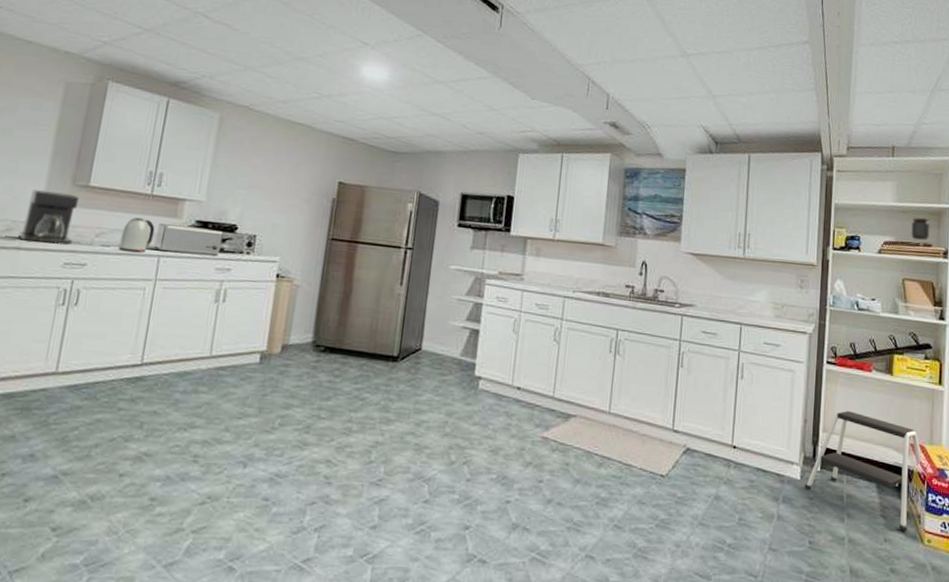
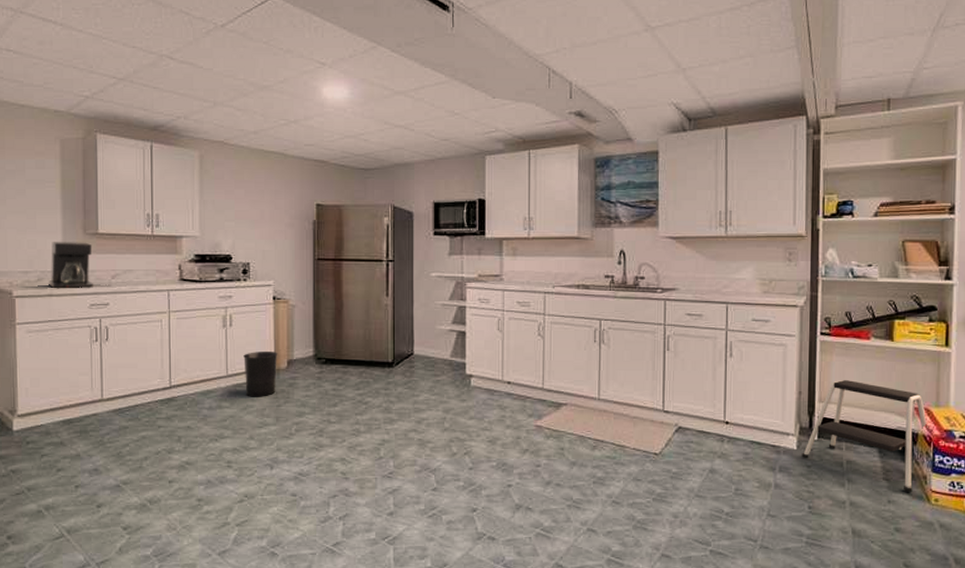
kettle: present [118,217,155,254] -> none [132,257,161,289]
toaster: present [153,222,223,257] -> none [162,260,220,287]
waste bin: none [228,332,273,384] -> present [243,350,278,397]
jar: present [910,217,930,241] -> none [910,173,933,198]

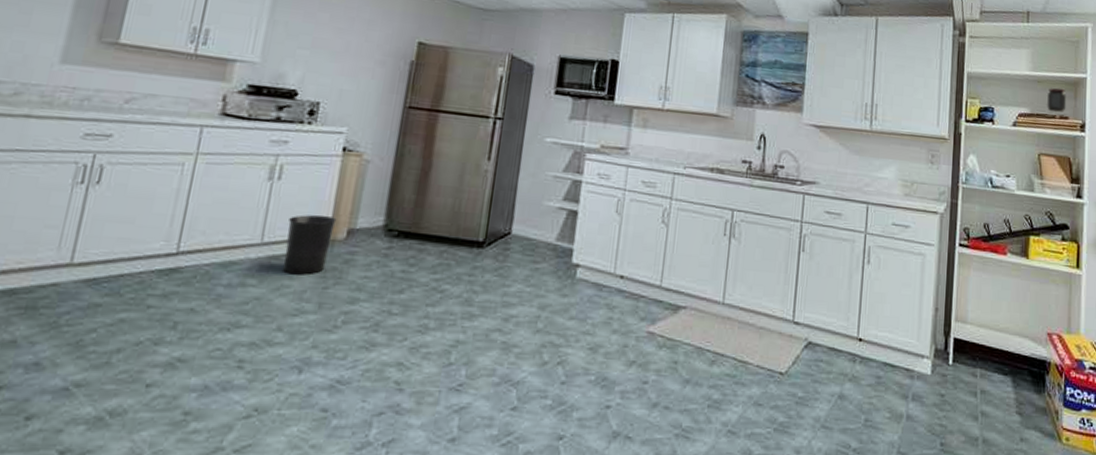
coffee maker: present [49,241,94,289] -> none [29,46,107,114]
step stool: present [802,380,928,492] -> none [936,298,1060,429]
jar: none [910,173,933,198] -> present [1046,87,1067,113]

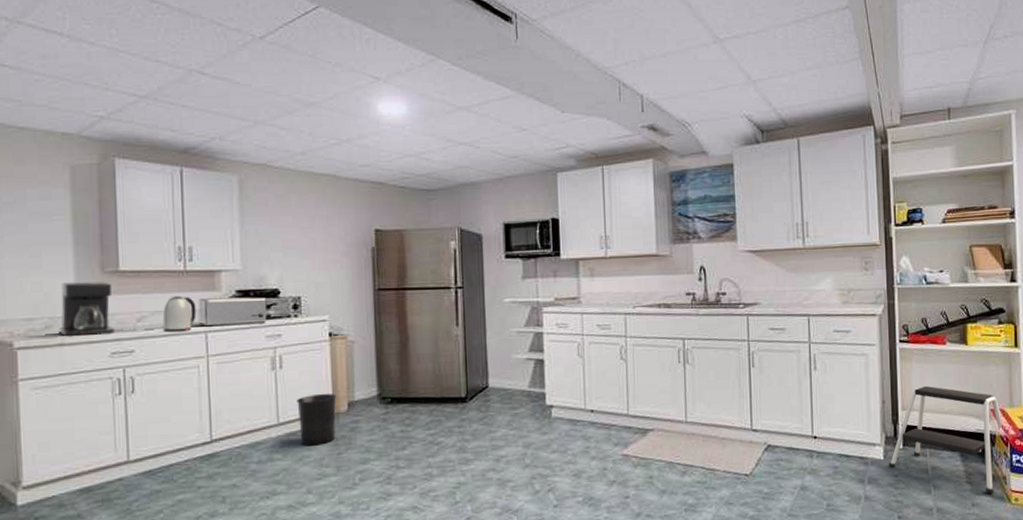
coffee maker: none [29,46,107,114] -> present [59,281,116,337]
kettle: none [152,80,199,123] -> present [162,295,197,333]
toaster: none [195,87,281,127] -> present [197,296,267,328]
step stool: none [936,298,1060,429] -> present [889,386,1004,494]
jar: present [1046,87,1067,113] -> none [973,179,994,204]

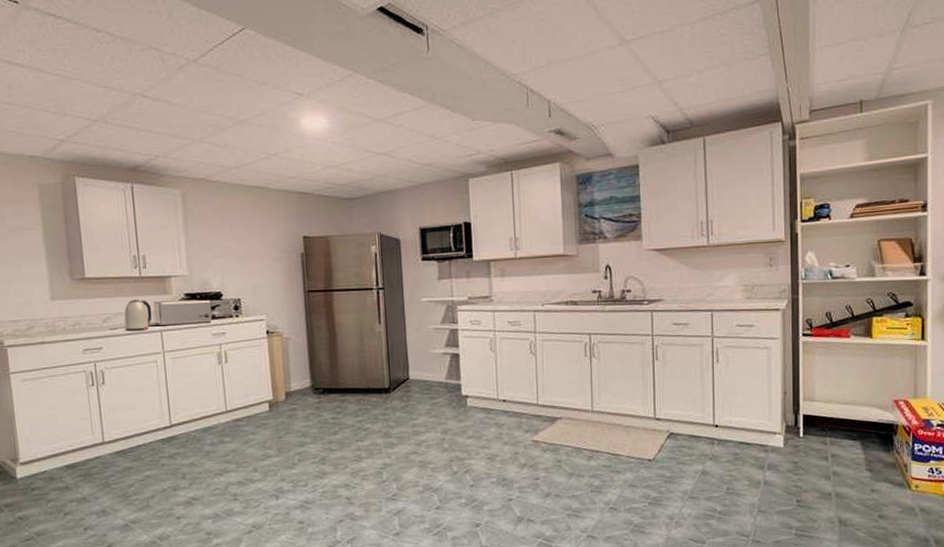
coffee maker: present [59,281,116,337] -> none [39,287,86,336]
waste bin: present [297,393,337,446] -> none [241,384,276,431]
step stool: present [889,386,1004,494] -> none [789,378,907,481]

